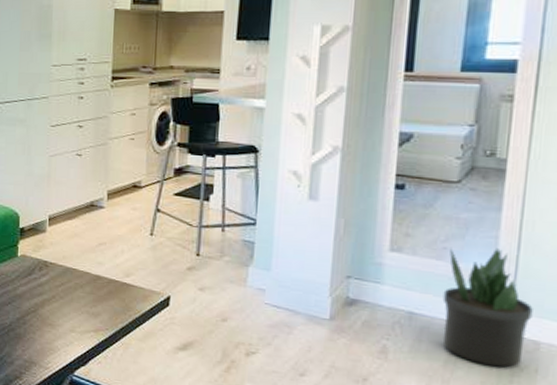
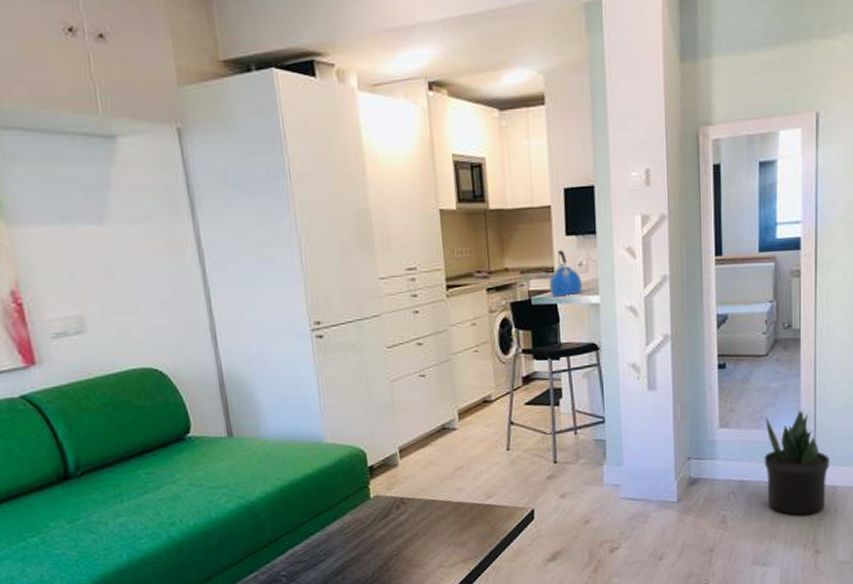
kettle: none [212,53,249,98] -> present [549,249,583,297]

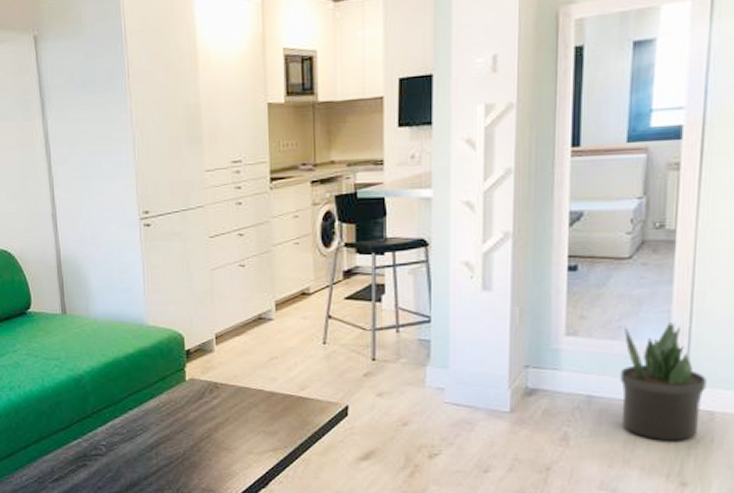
kettle: present [549,249,583,297] -> none [377,141,414,190]

